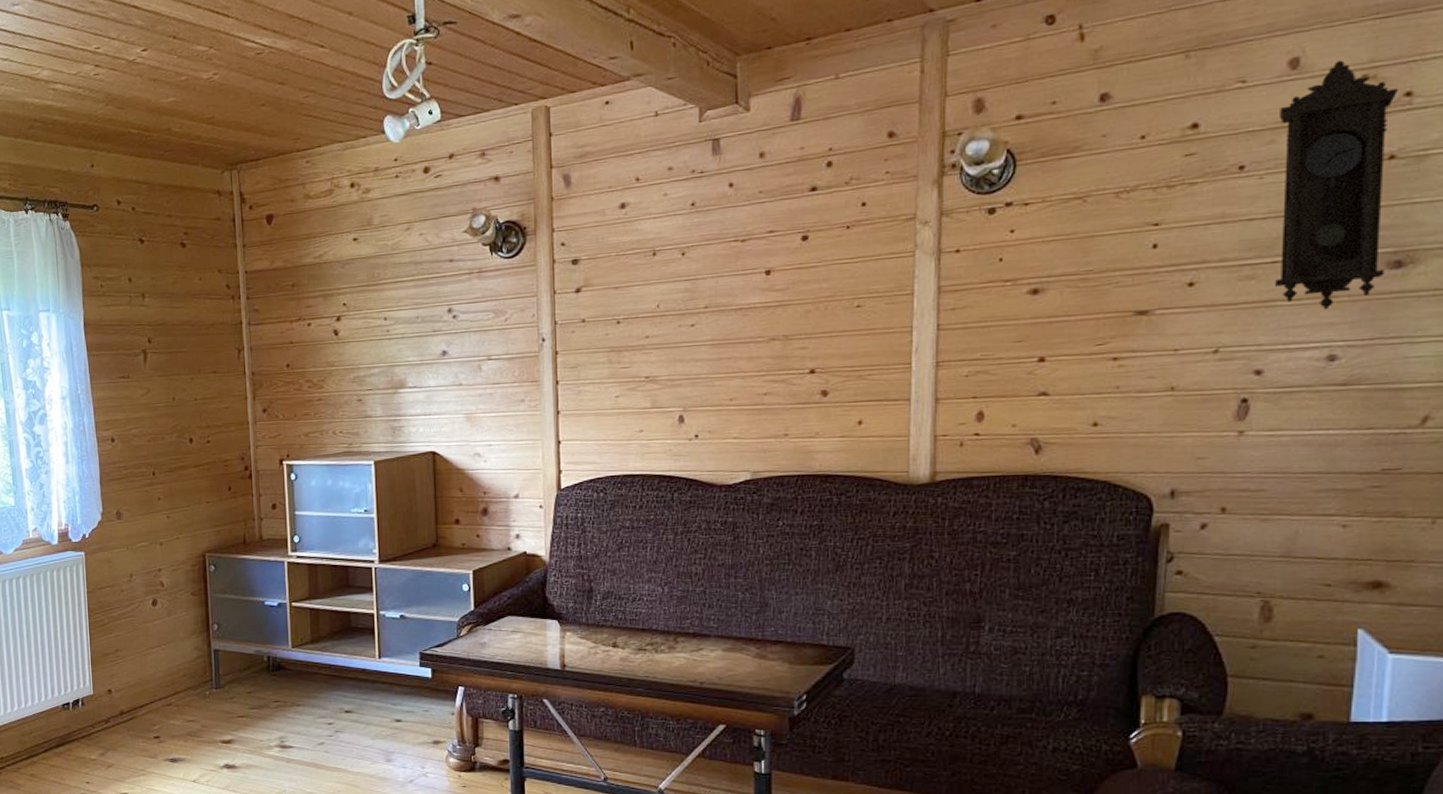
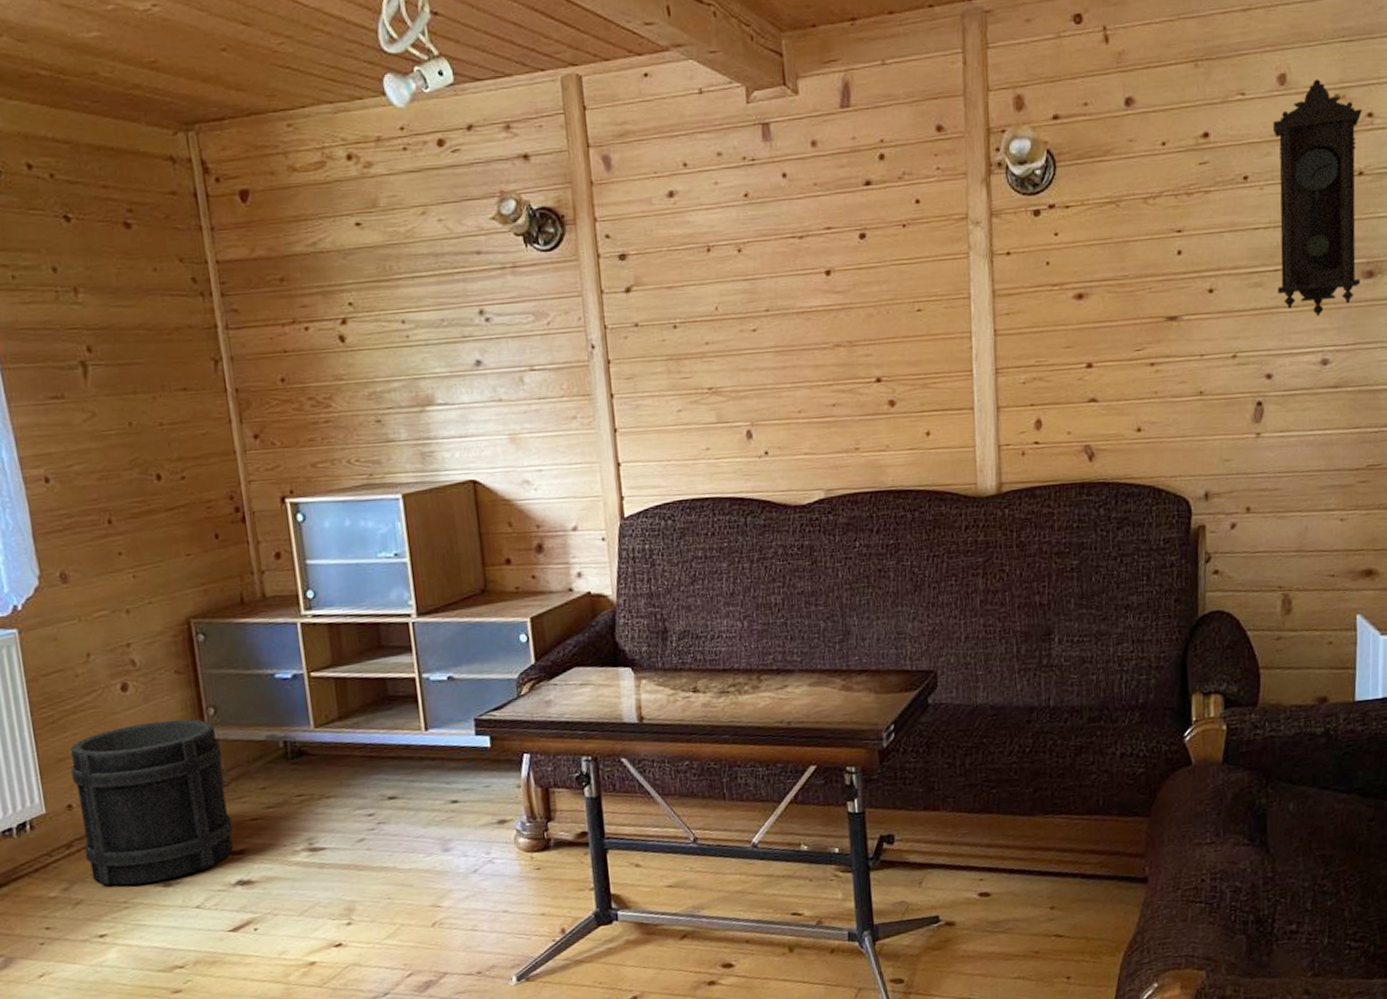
bucket: none [113,631,224,758] -> present [70,719,234,886]

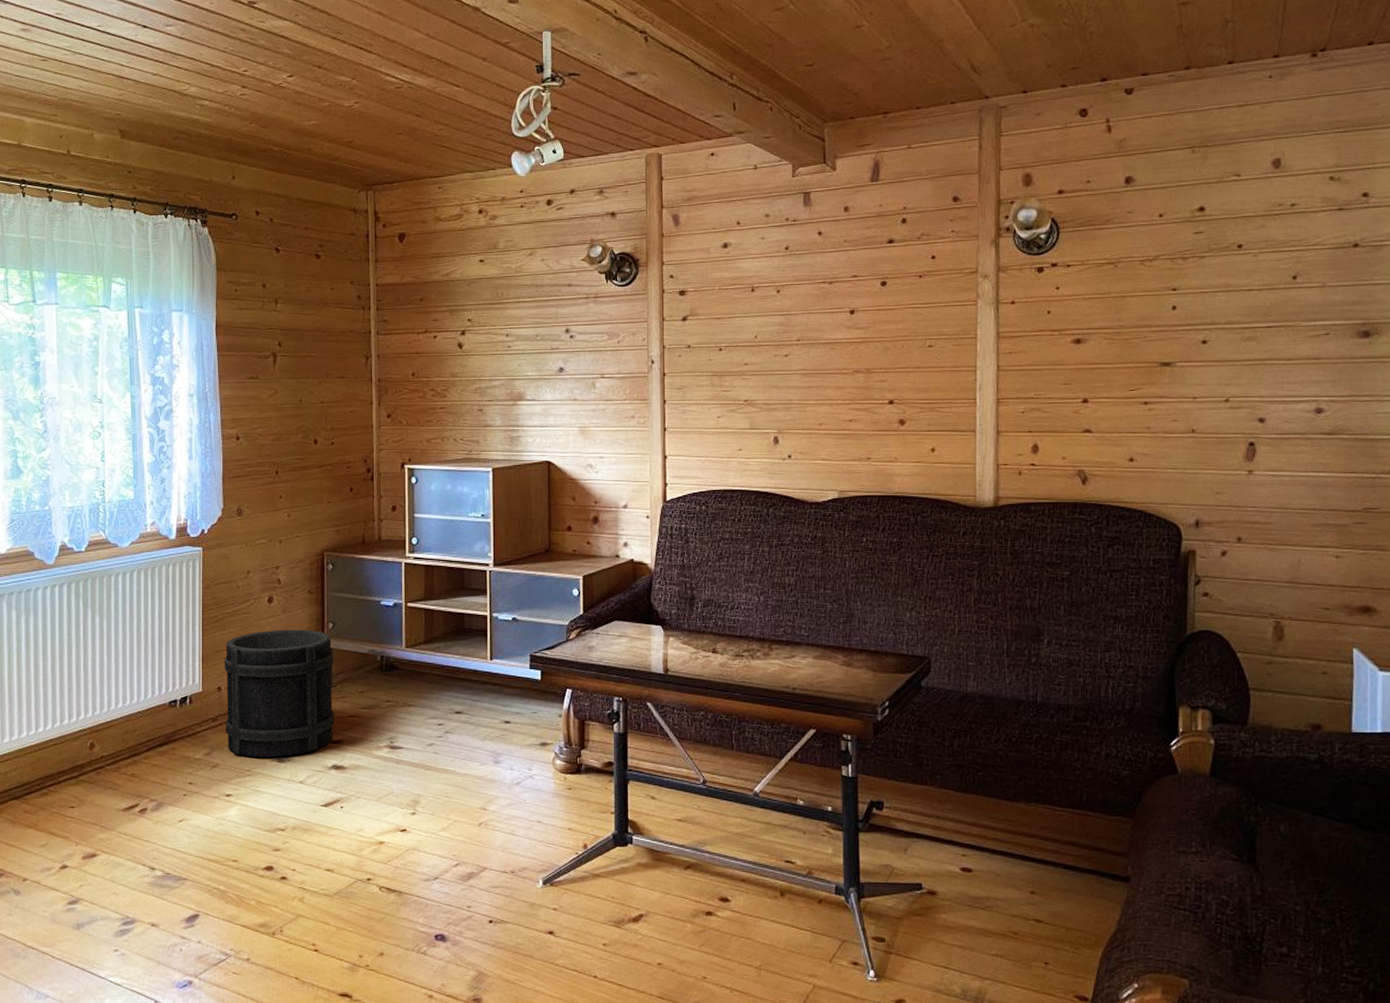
pendulum clock: present [1272,79,1362,317] -> none [1266,163,1357,370]

